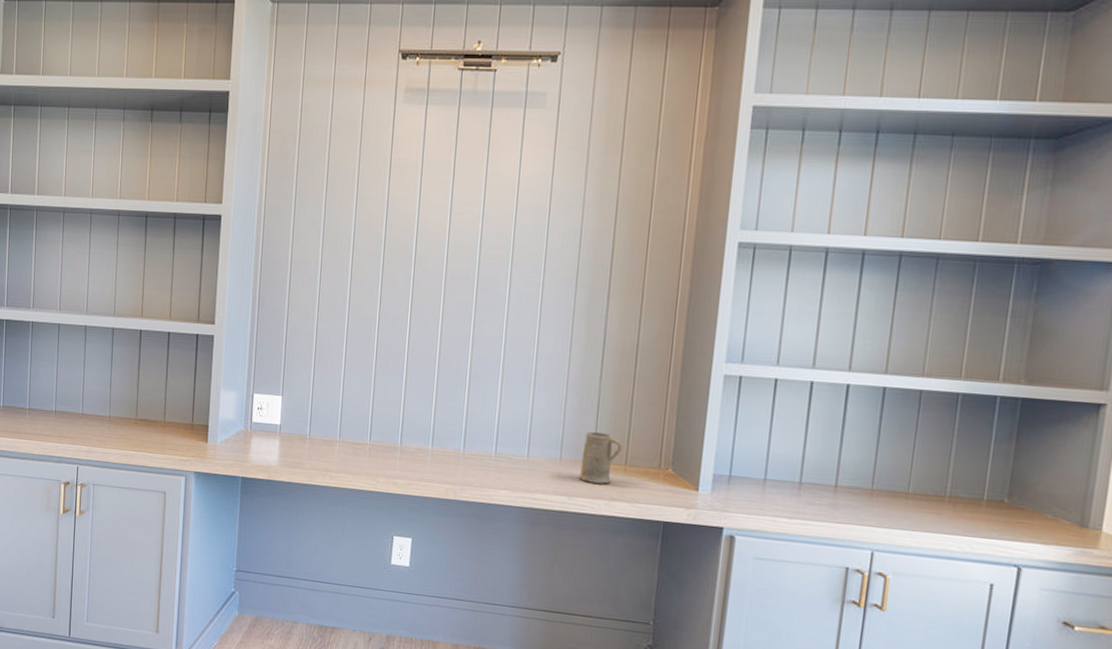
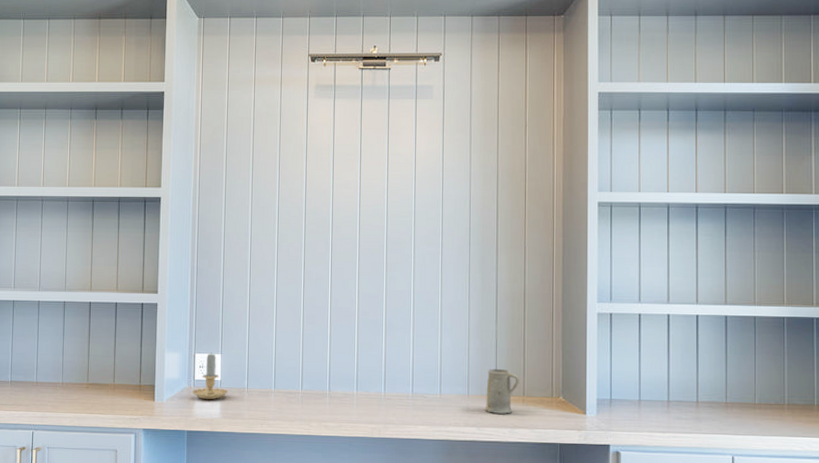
candle: none [249,392,288,446] -> present [192,352,228,400]

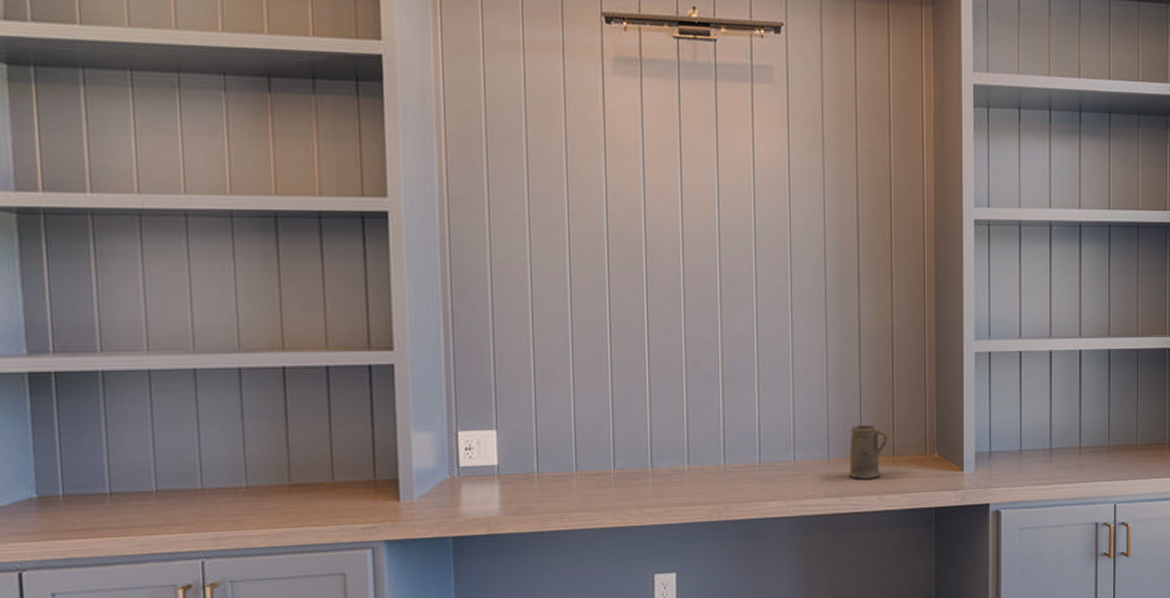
candle: present [192,352,228,400] -> none [456,427,510,493]

